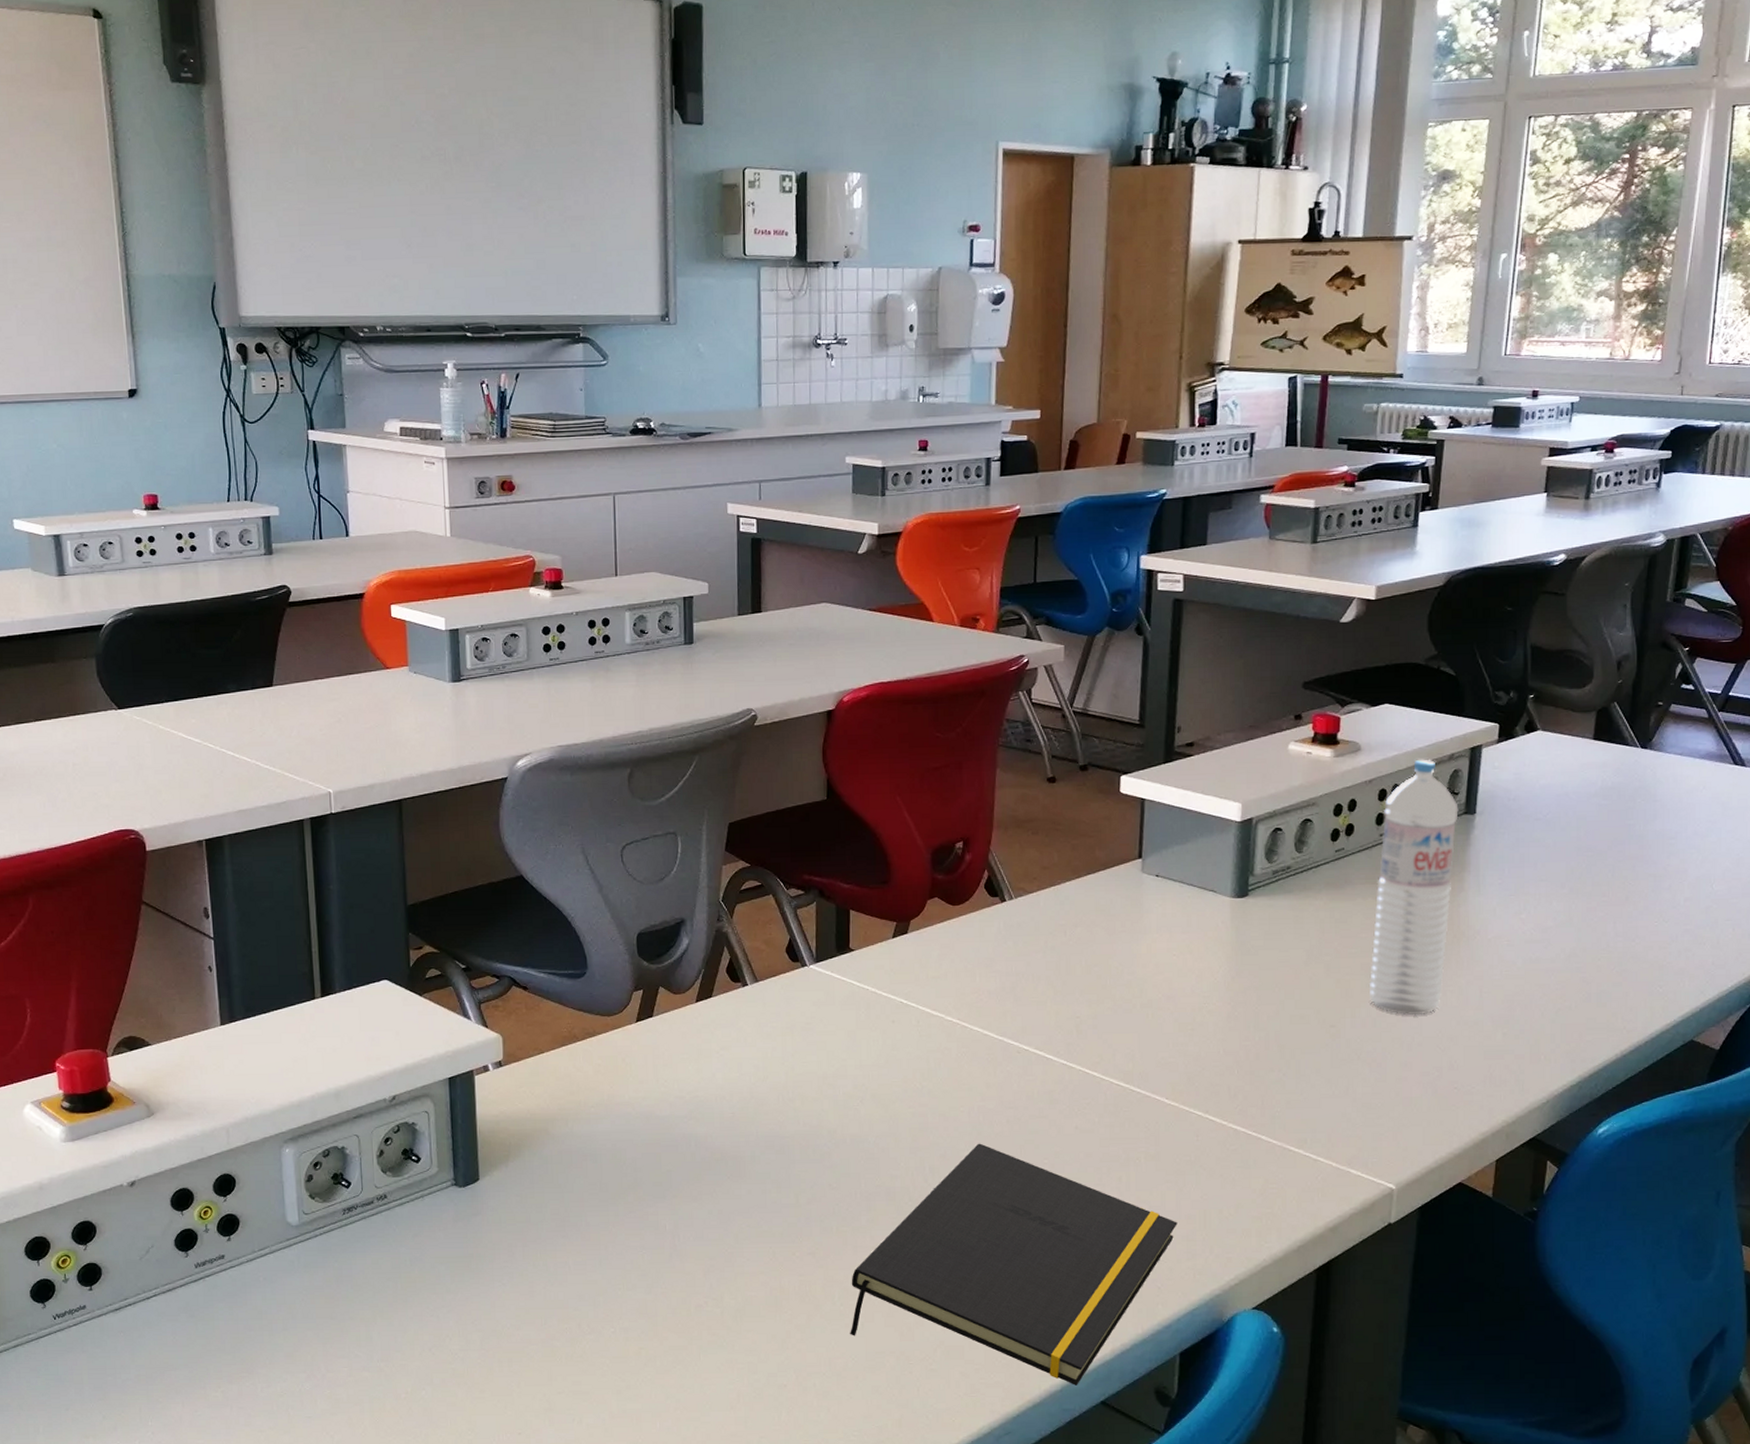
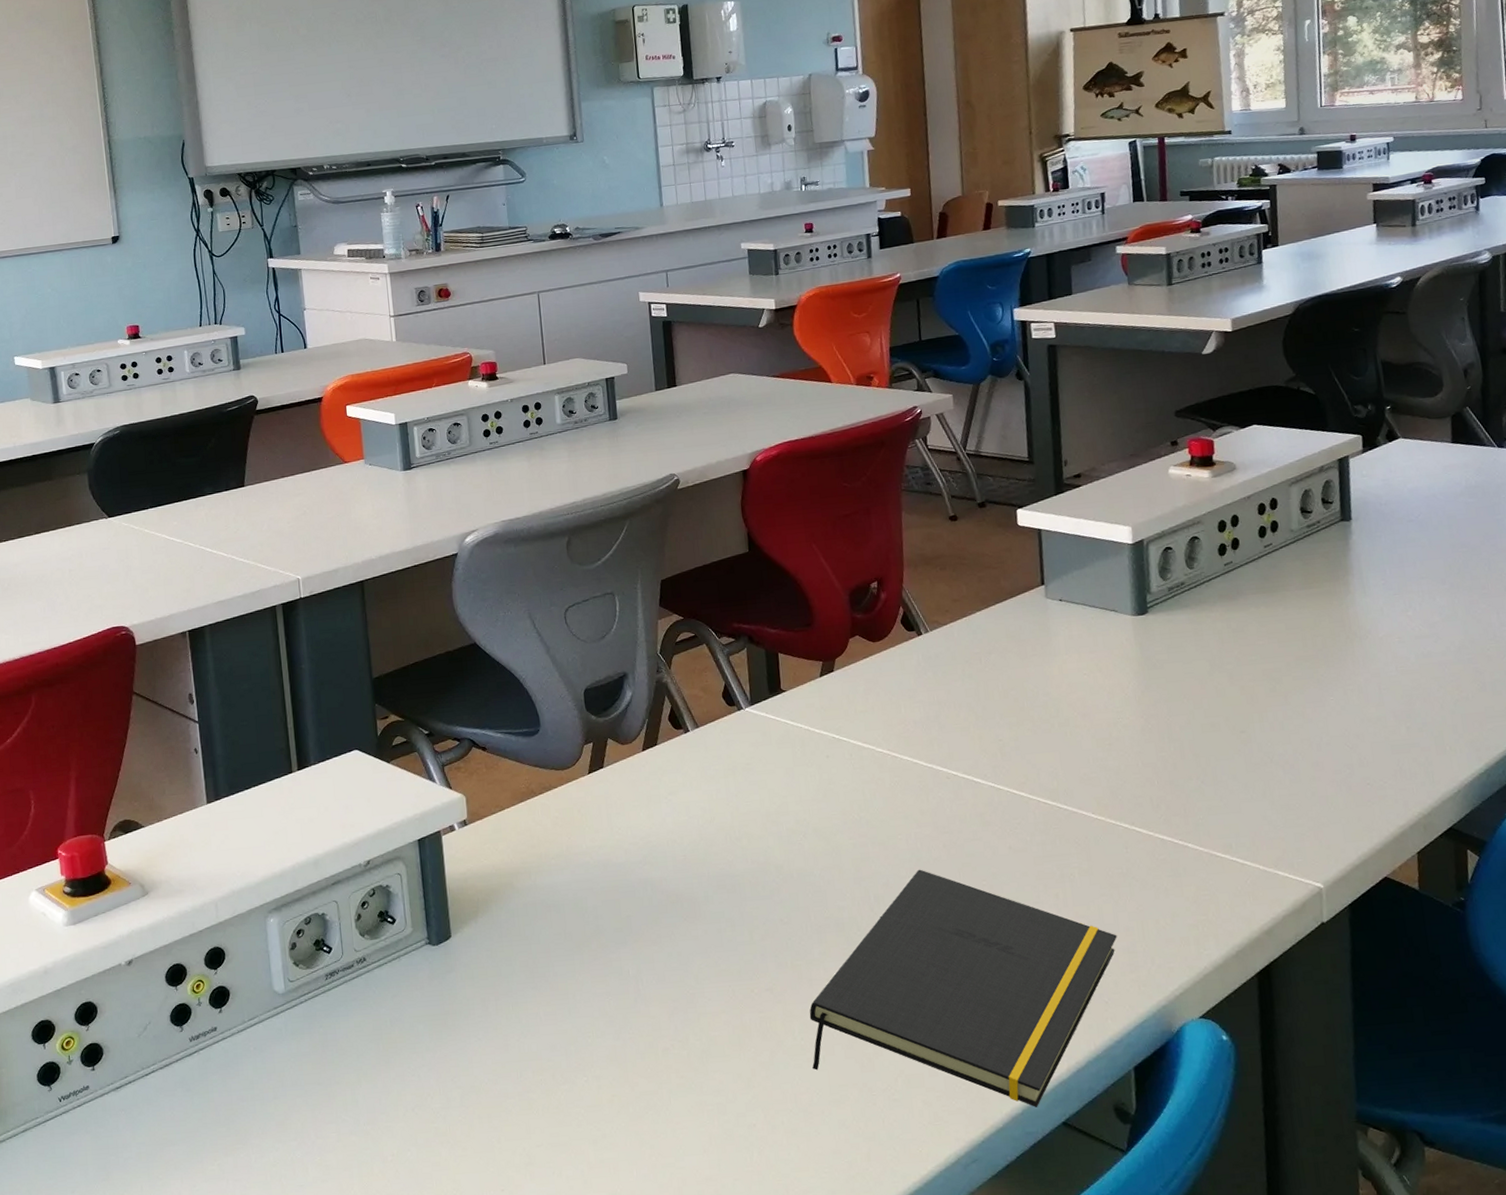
water bottle: present [1368,759,1459,1015] -> none [1264,473,1342,716]

